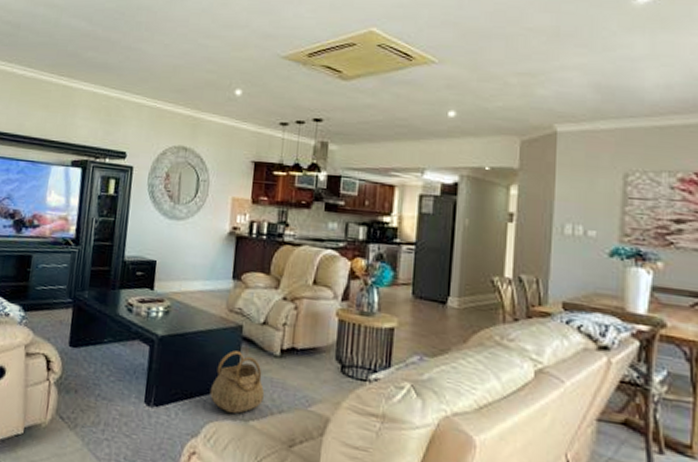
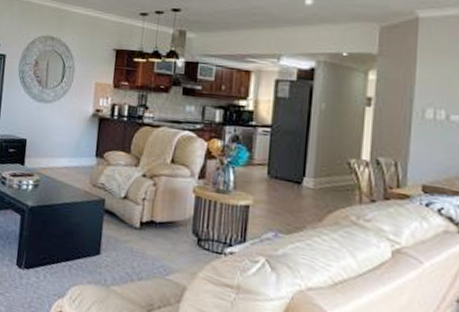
basket: present [209,350,265,414] -> none [74,221,126,279]

